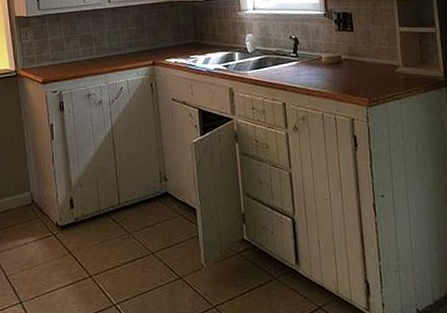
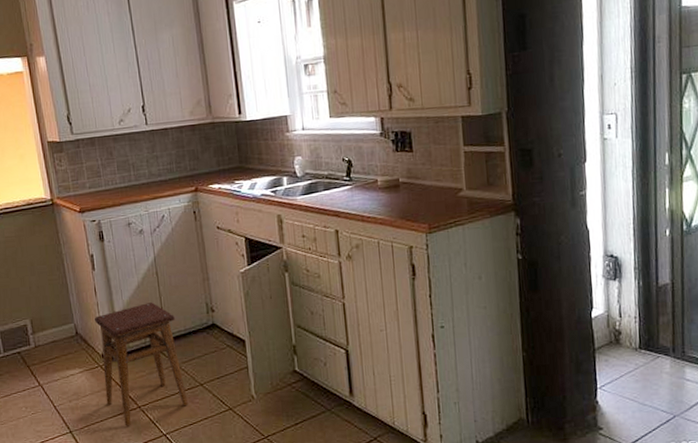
stool: none [51,171,139,297] -> present [95,302,188,426]

